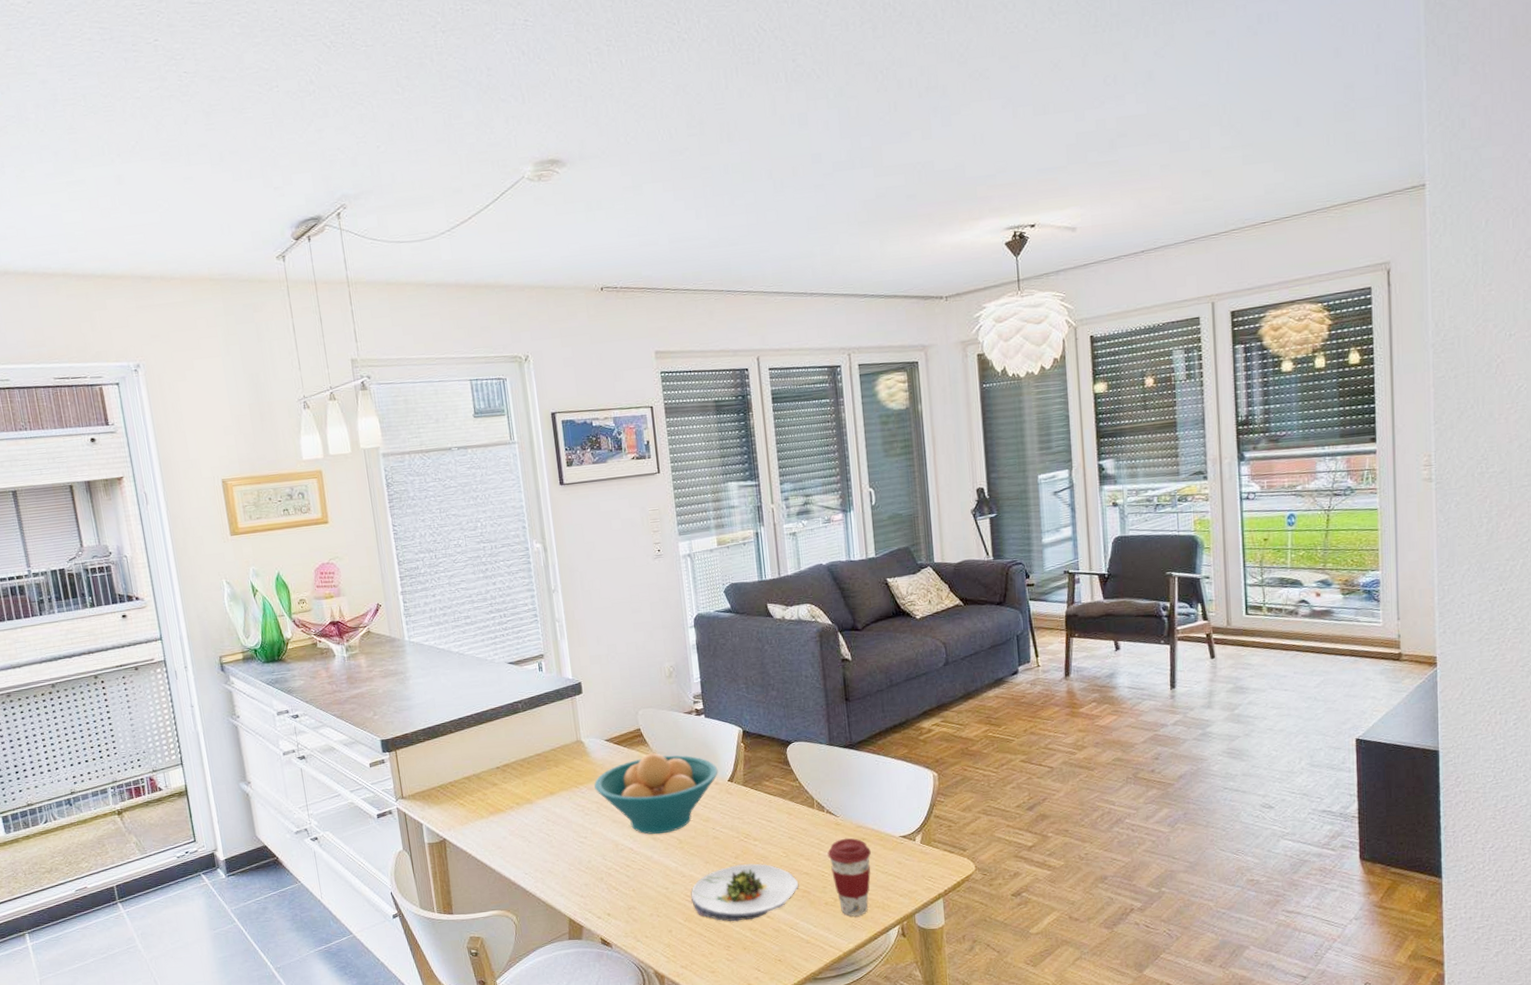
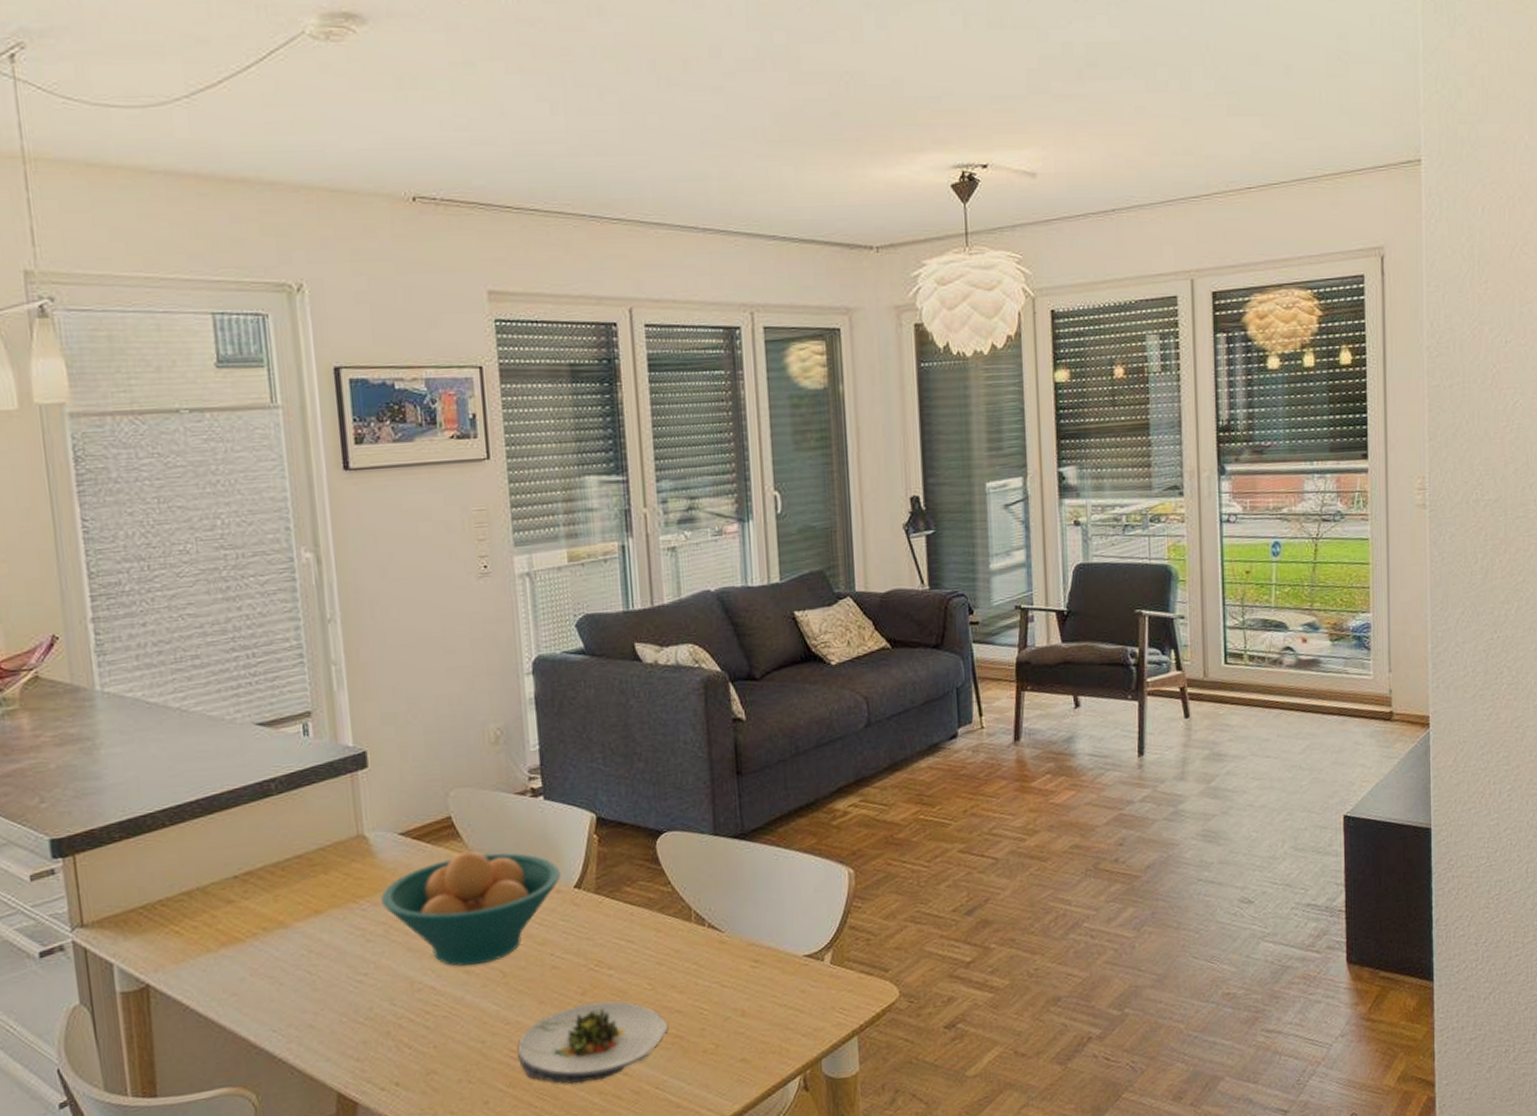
coffee cup: present [827,838,871,916] -> none [708,960,766,1067]

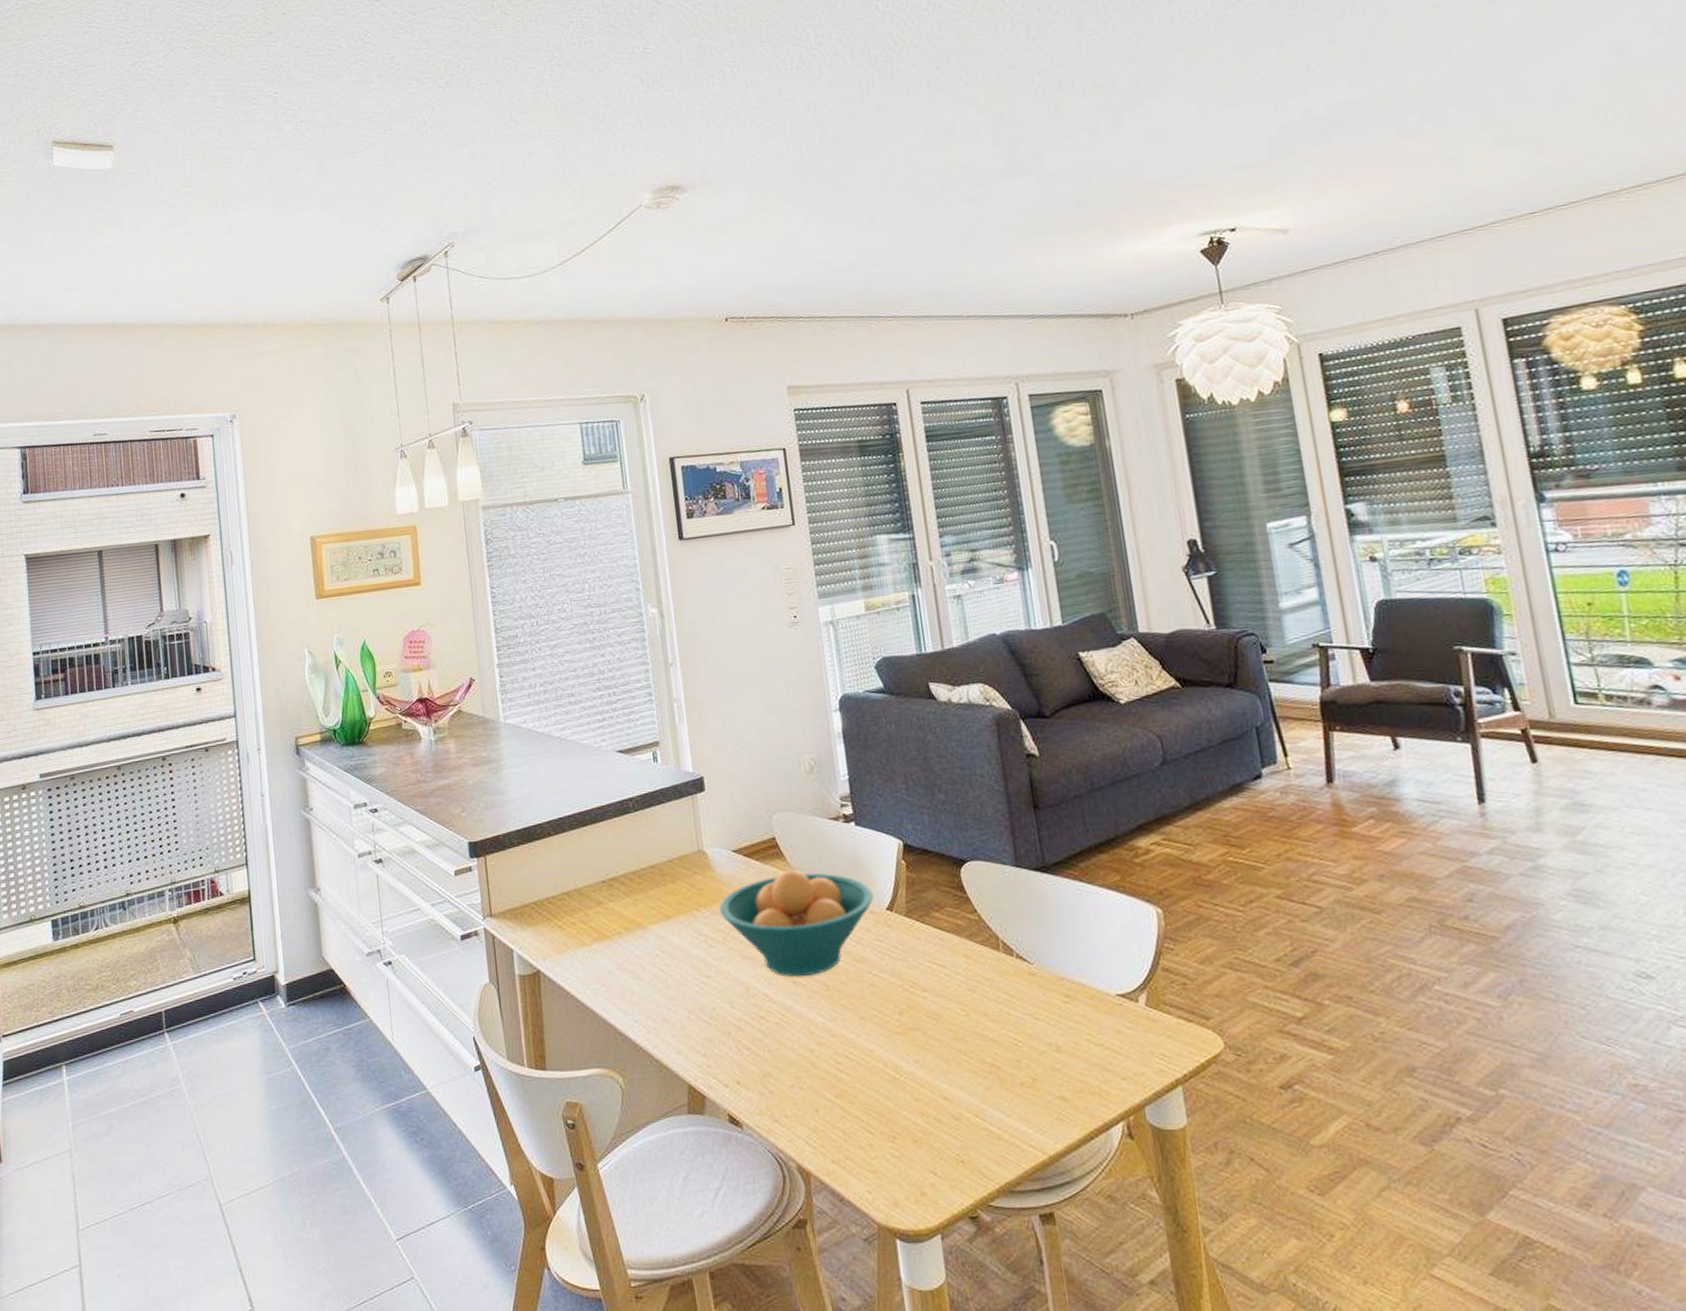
salad plate: present [517,1001,669,1084] -> none [842,1022,985,1103]

